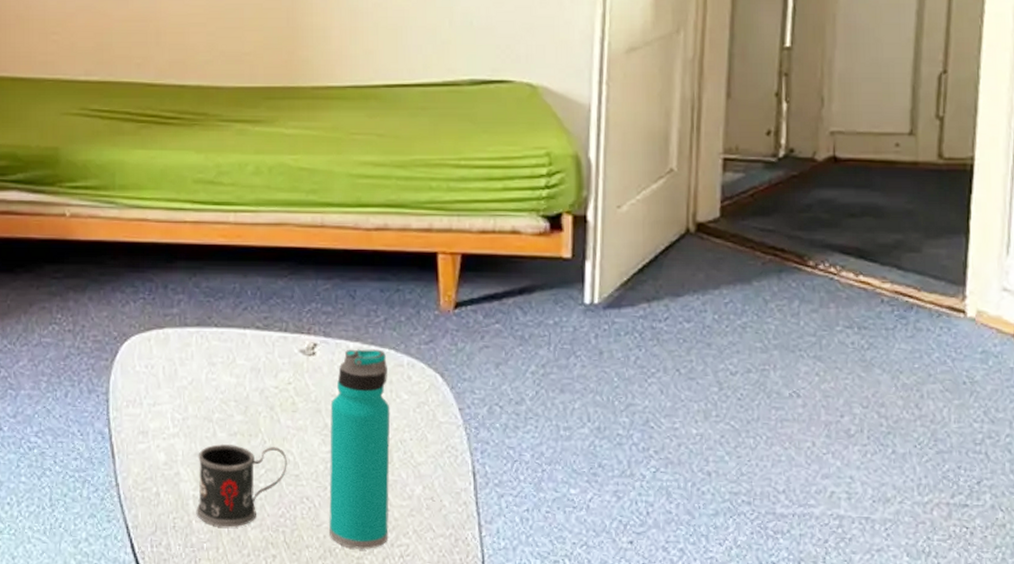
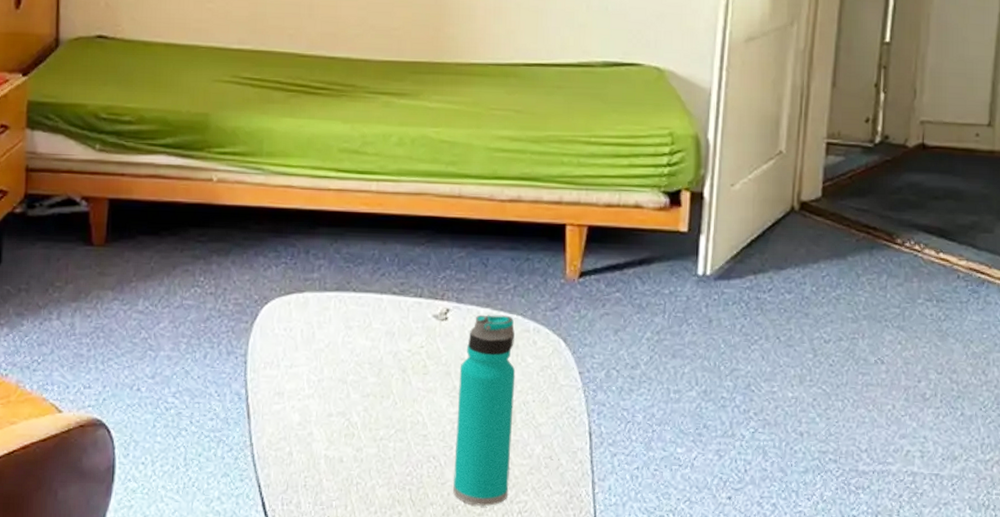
mug: present [196,443,287,528] -> none [327,404,417,486]

